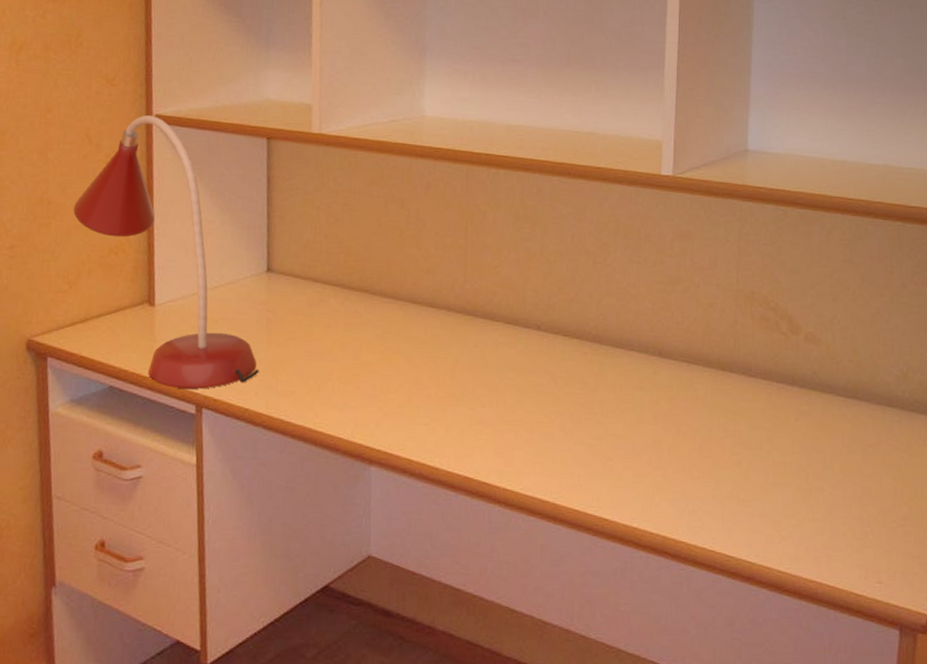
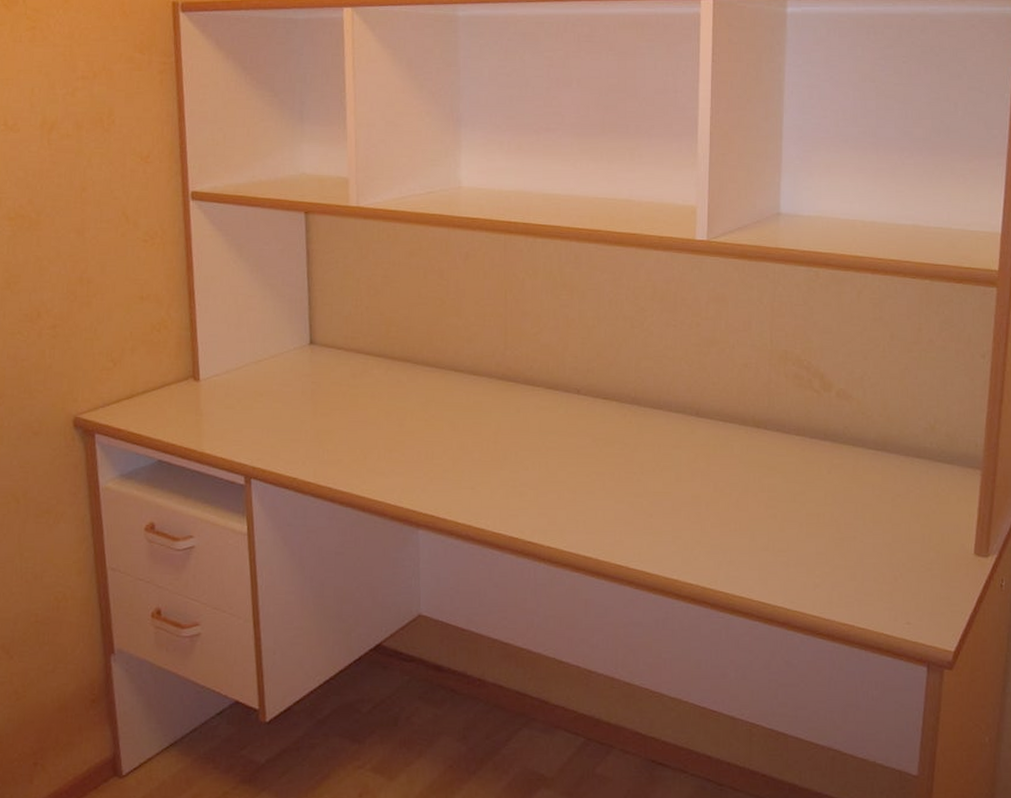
desk lamp: present [73,115,259,389] -> none [114,191,306,460]

